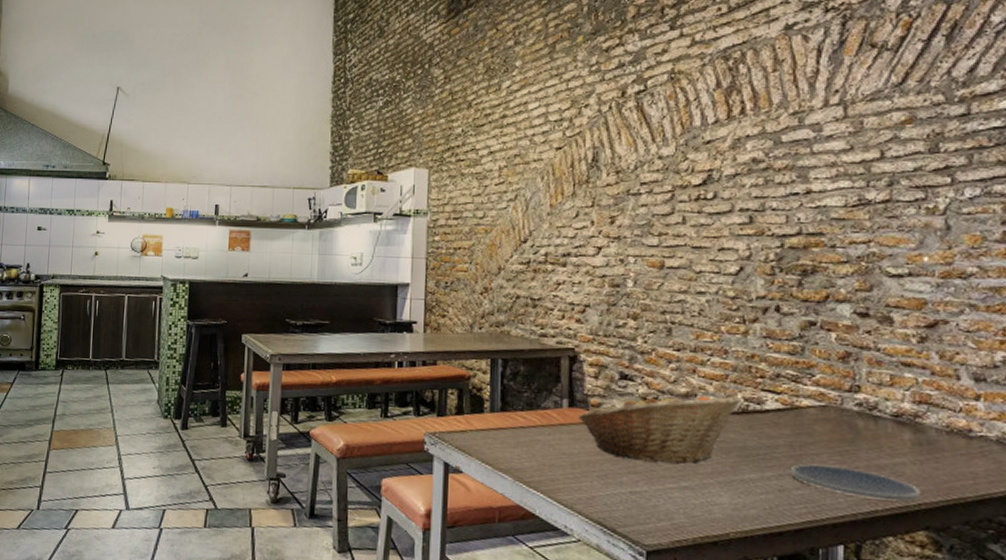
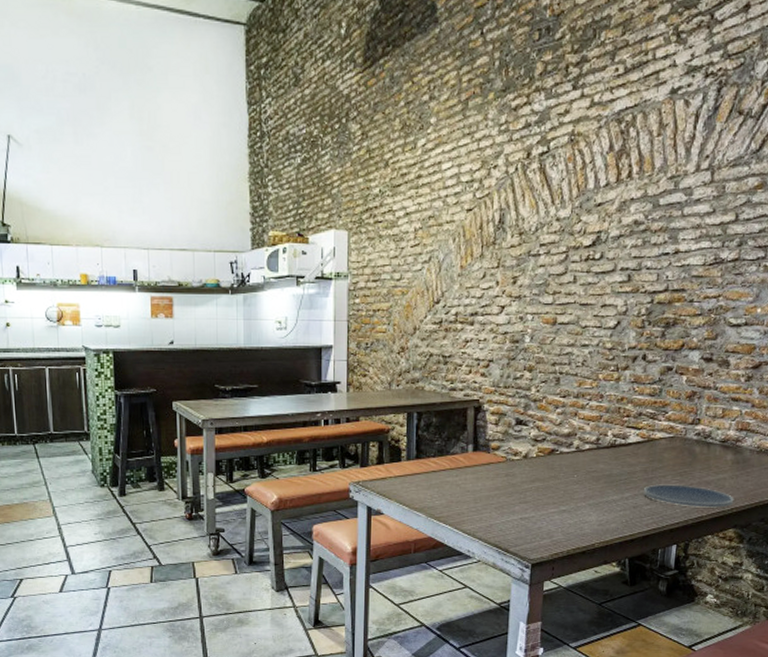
fruit basket: present [578,392,741,465] -> none [480,433,611,493]

